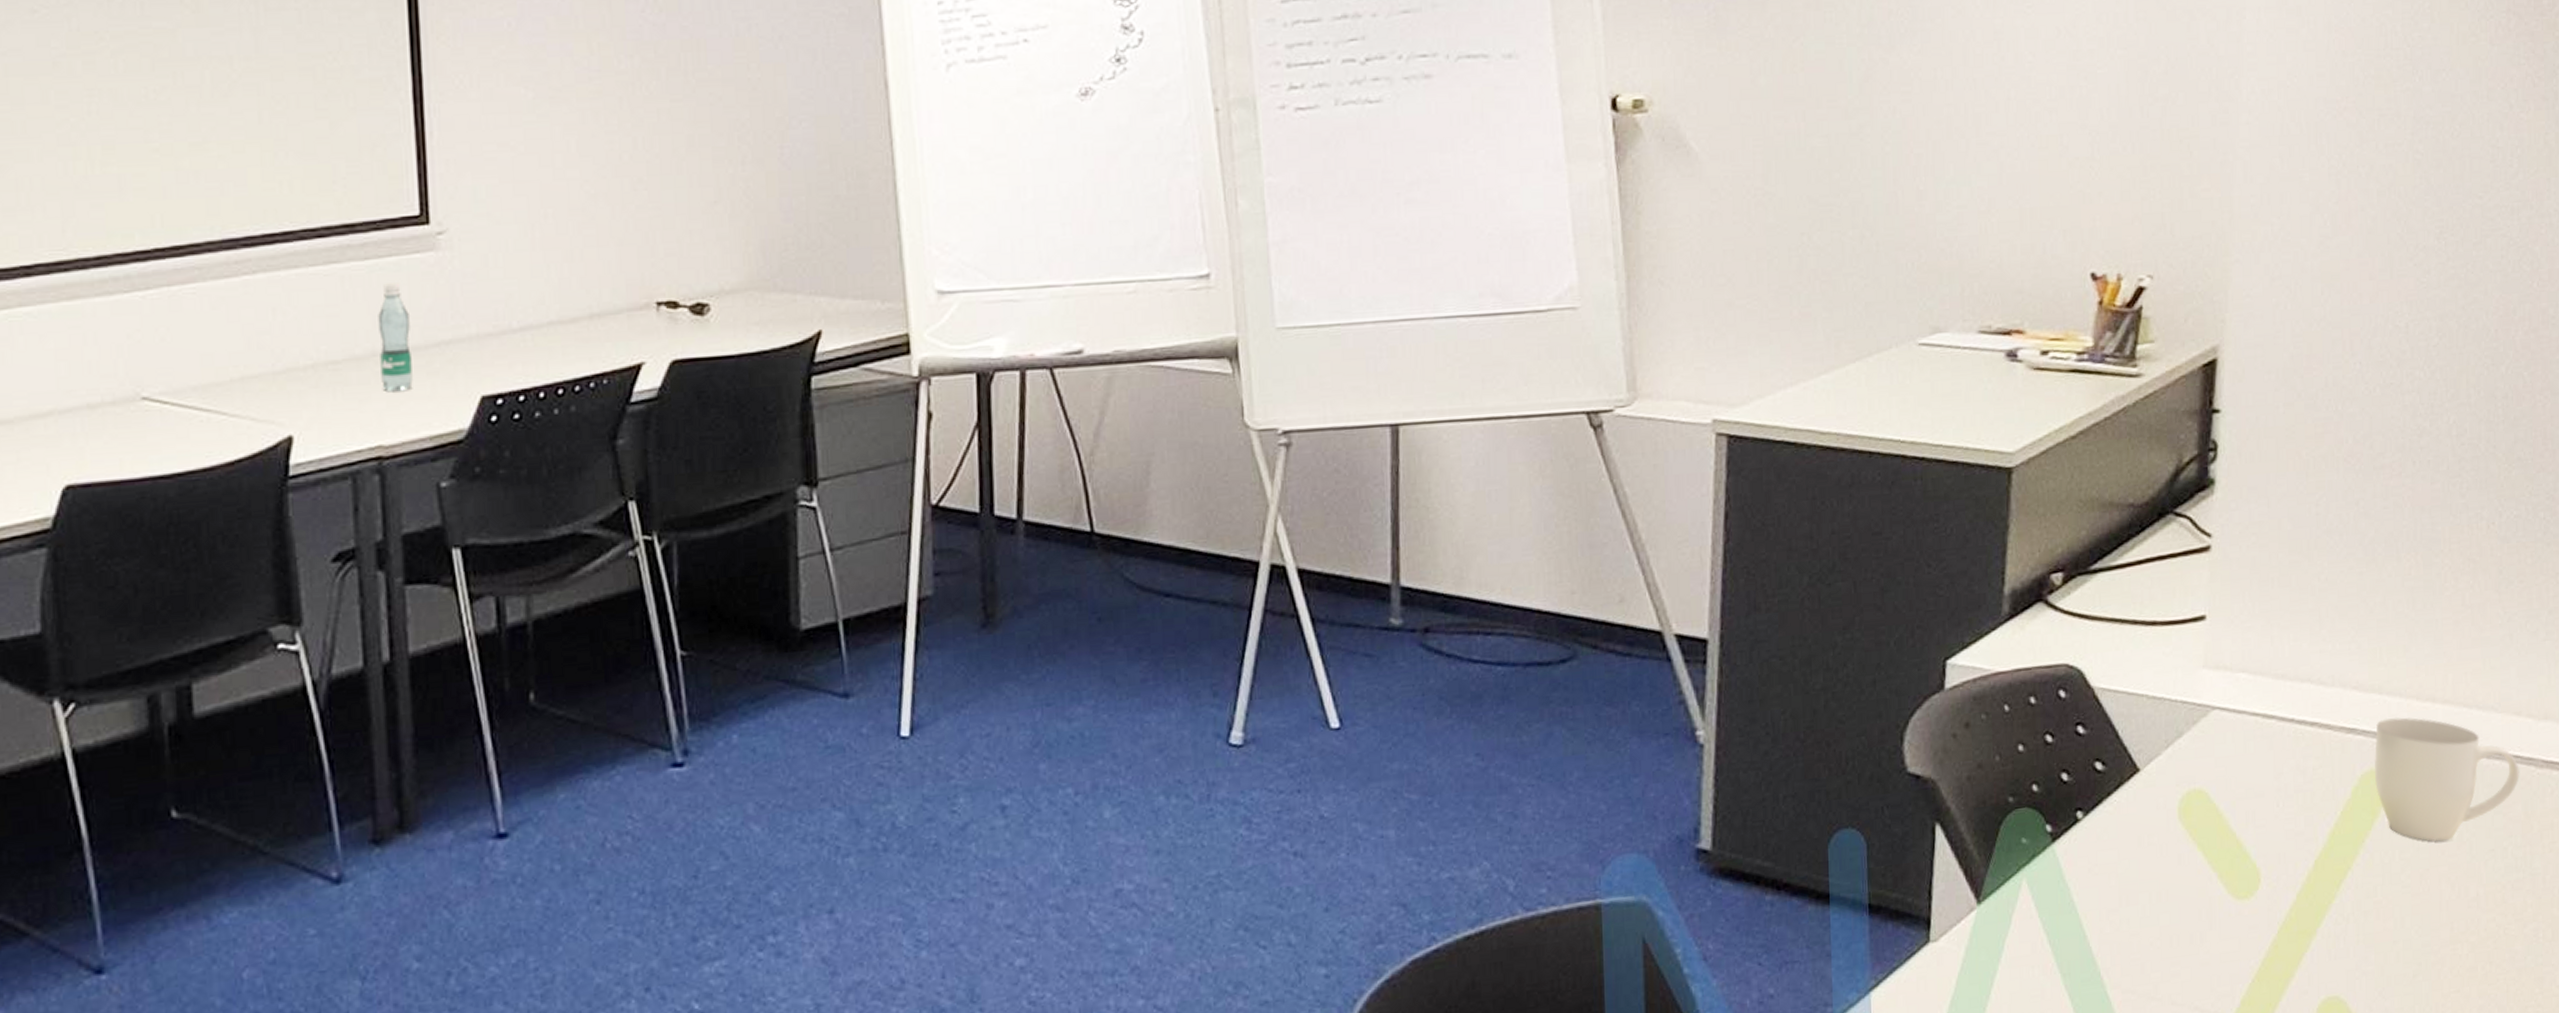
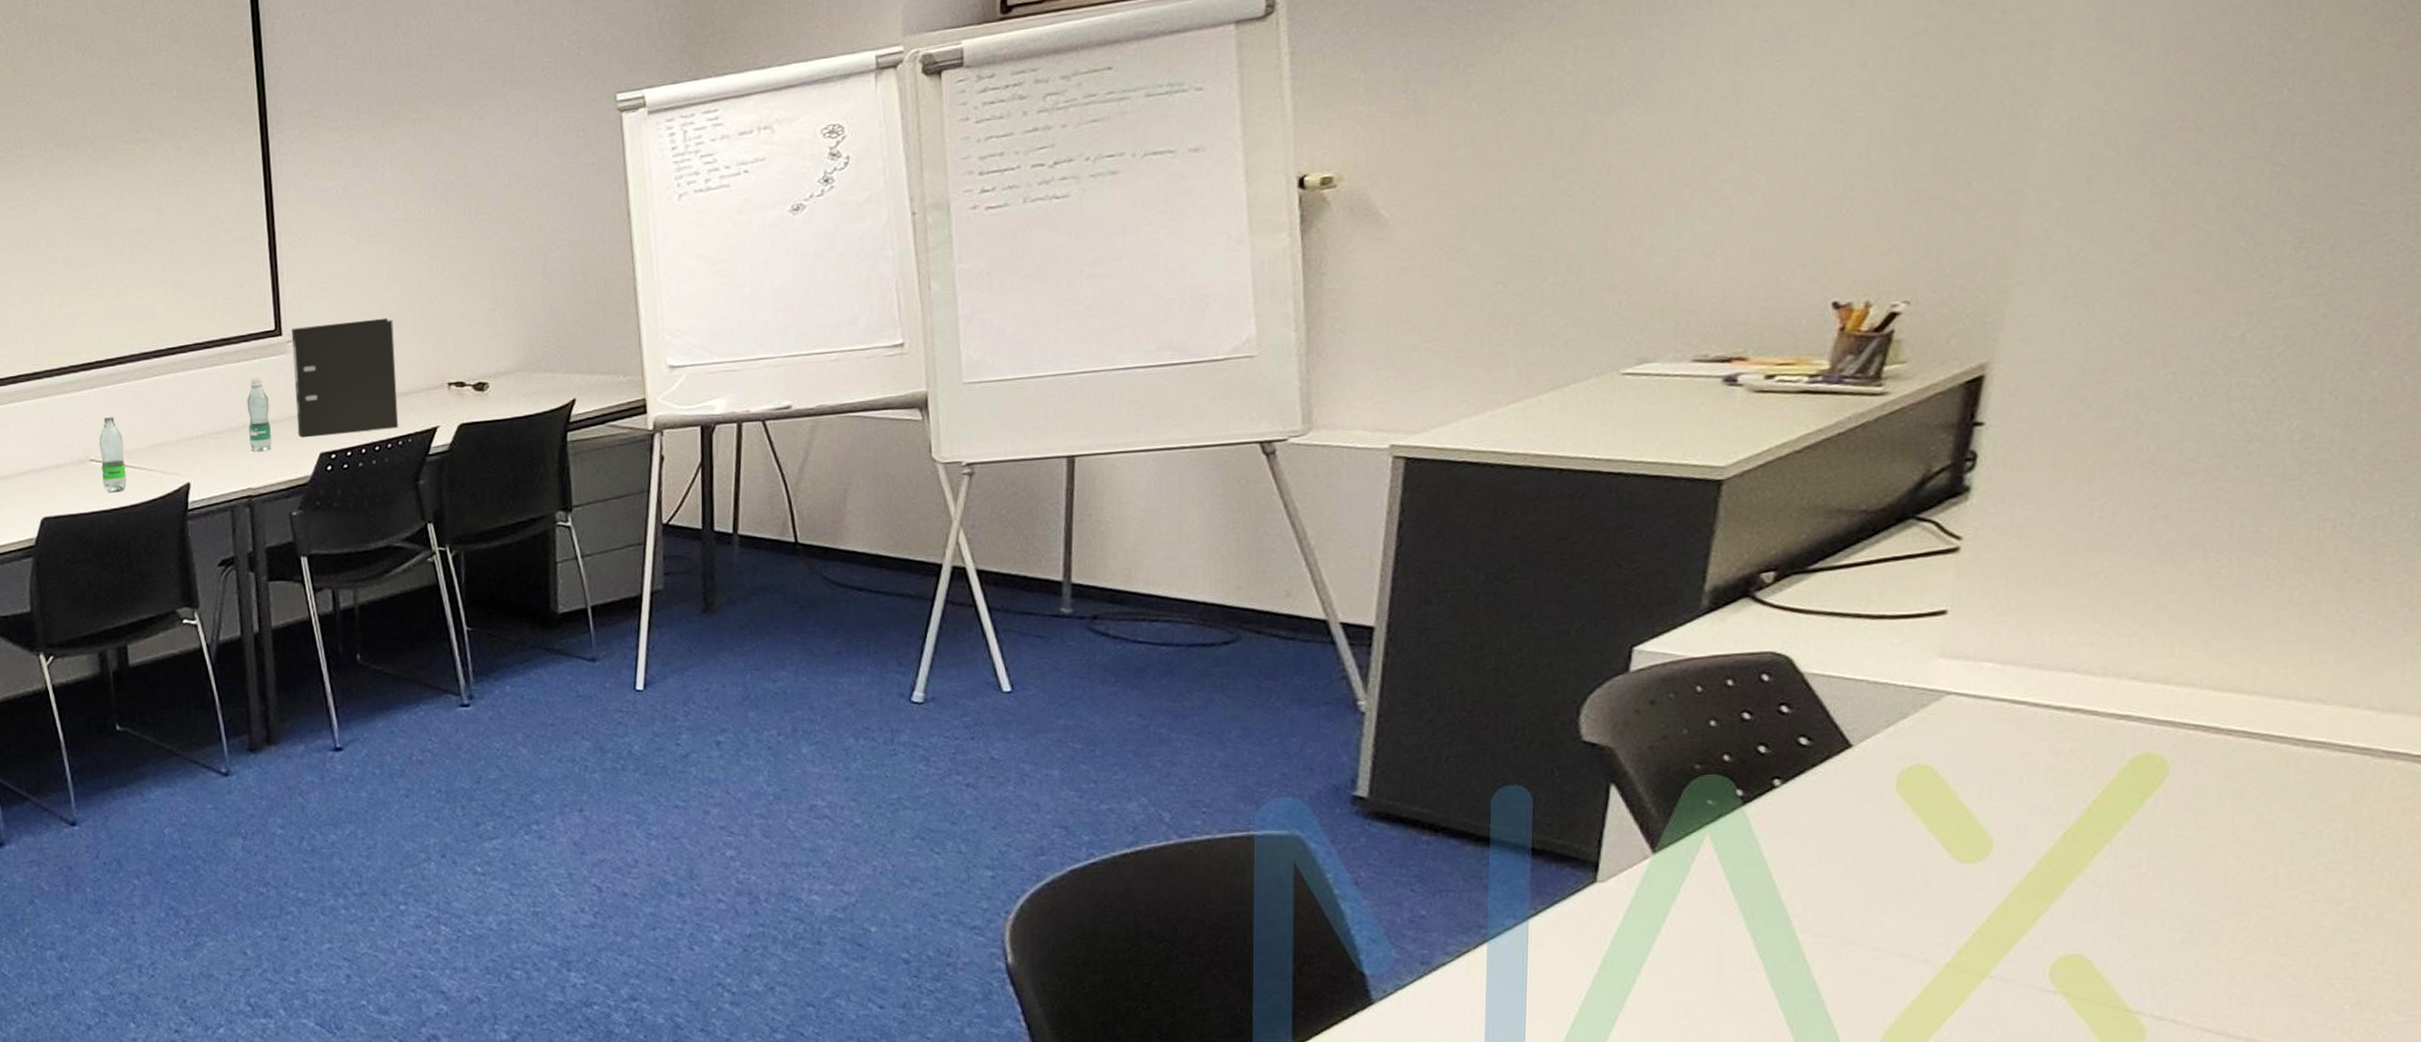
bottle: none [156,334,198,449] -> present [98,417,127,493]
binder: none [442,206,589,374] -> present [291,317,398,438]
mug: present [2374,717,2520,842] -> none [2150,706,2349,822]

